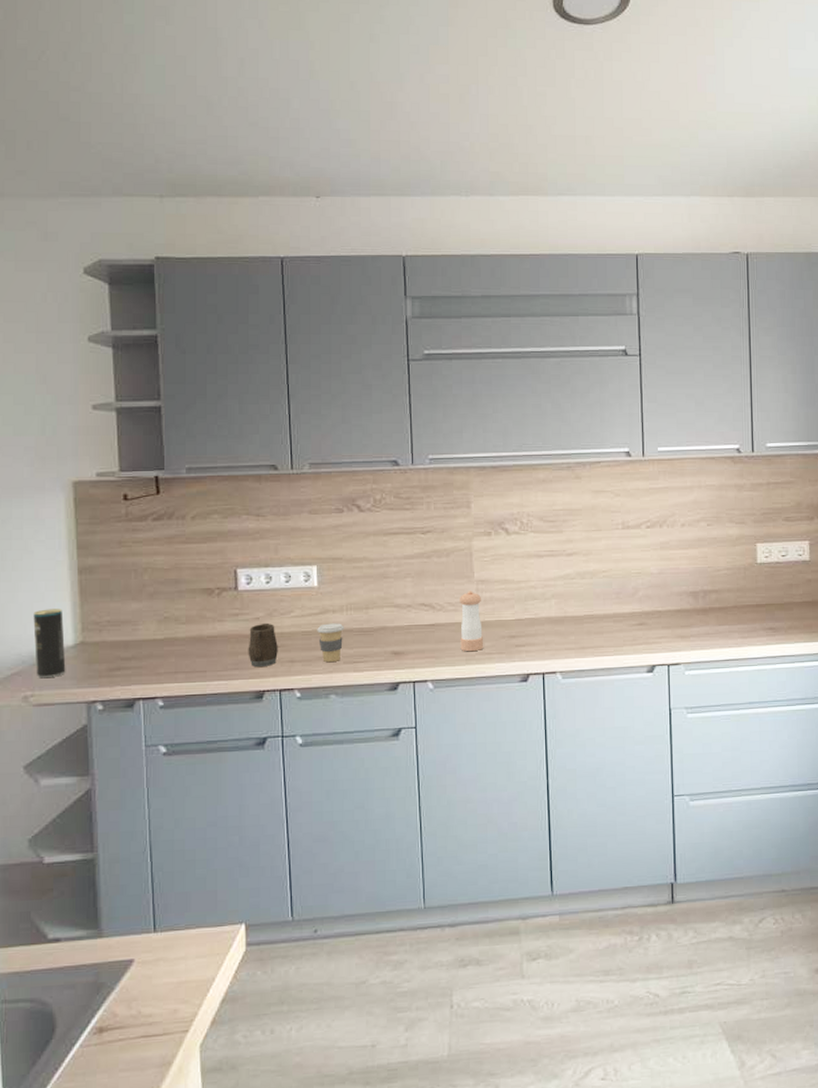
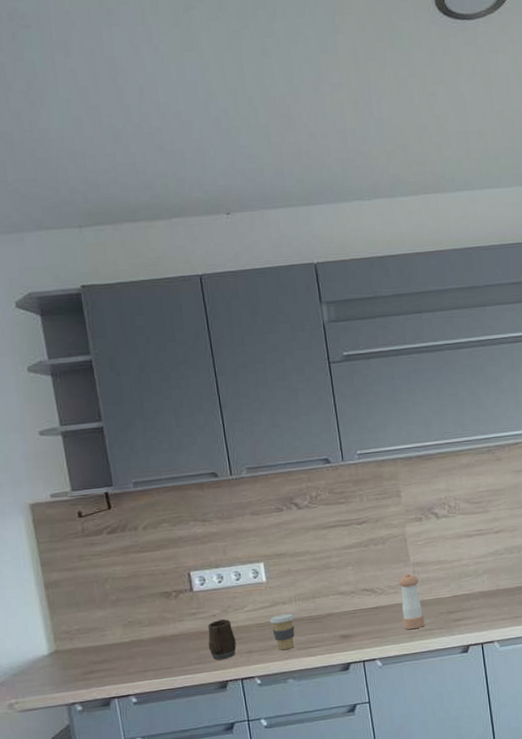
beverage can: present [33,608,66,679] -> none [8,622,45,687]

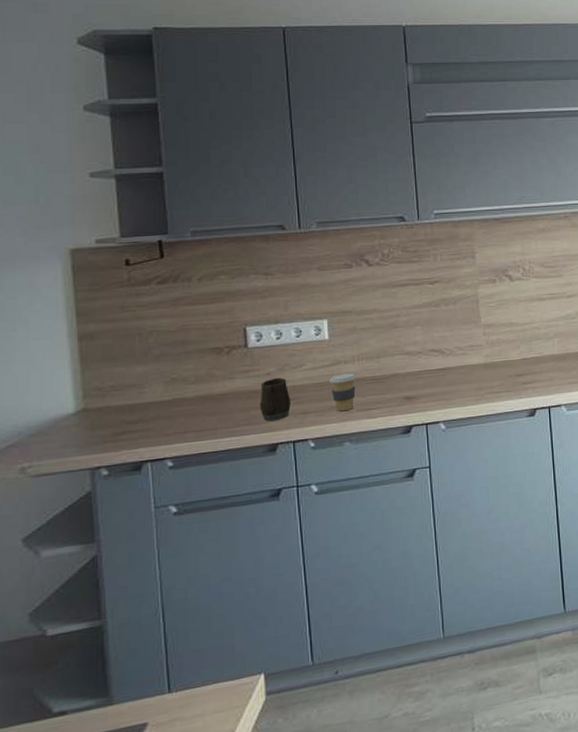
pepper shaker: present [398,573,425,630] -> none [468,335,493,392]

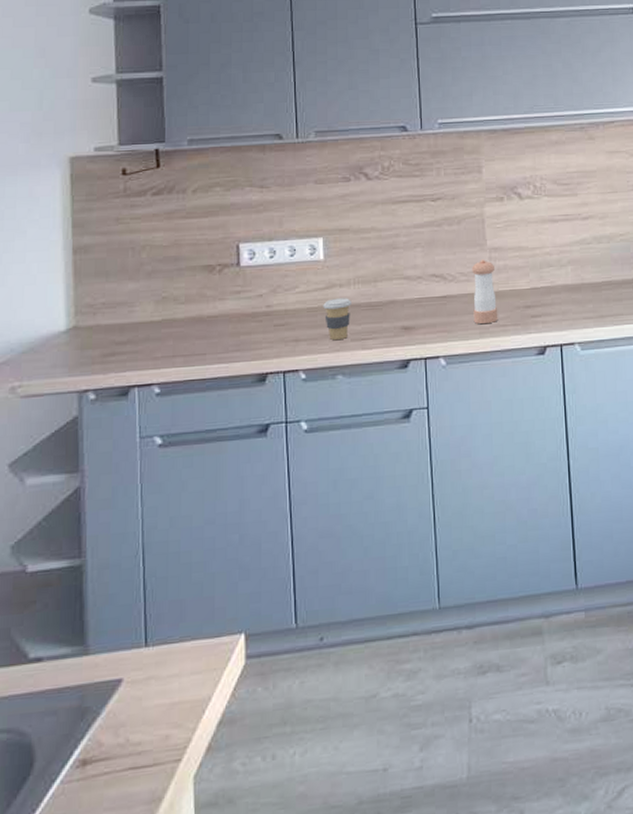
mug: present [259,377,291,421] -> none [250,299,282,347]
pepper shaker: none [468,335,493,392] -> present [472,259,498,325]

